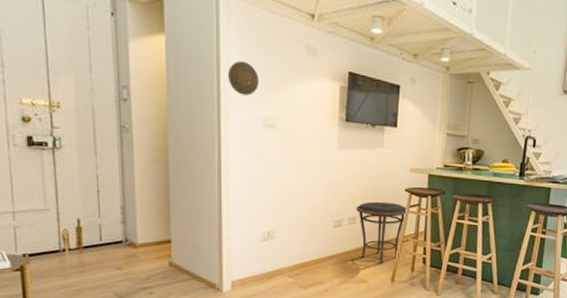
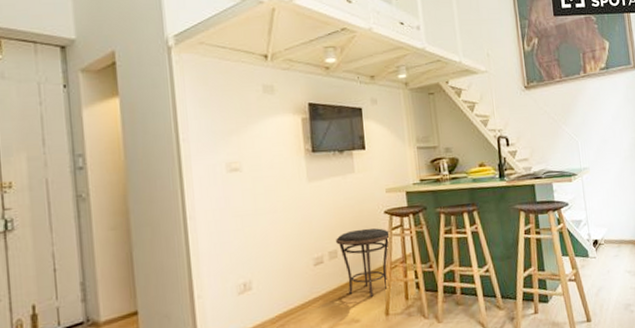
decorative plate: present [227,61,259,96] -> none [185,110,219,144]

